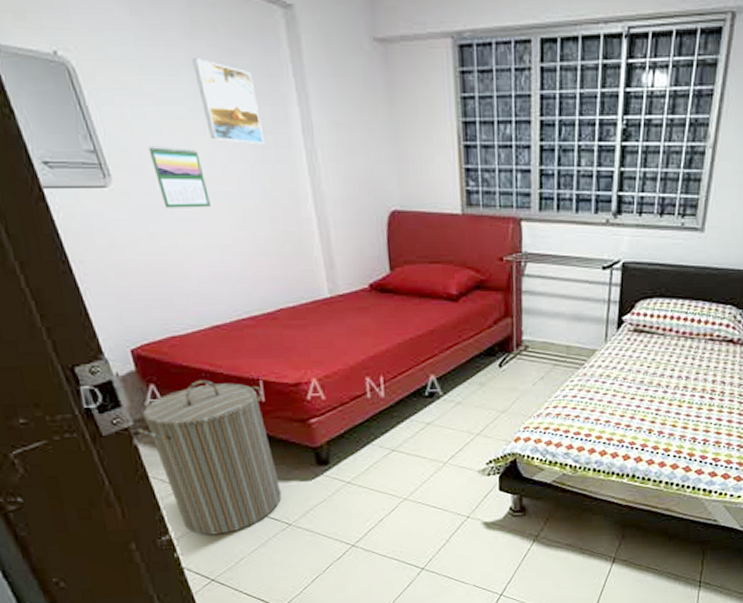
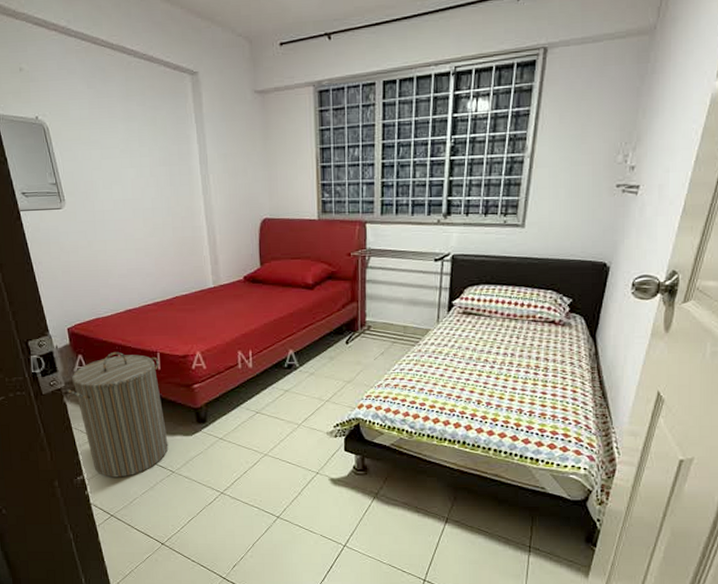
calendar: present [148,145,211,208] -> none [92,178,131,222]
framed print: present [192,58,264,144] -> none [126,115,172,173]

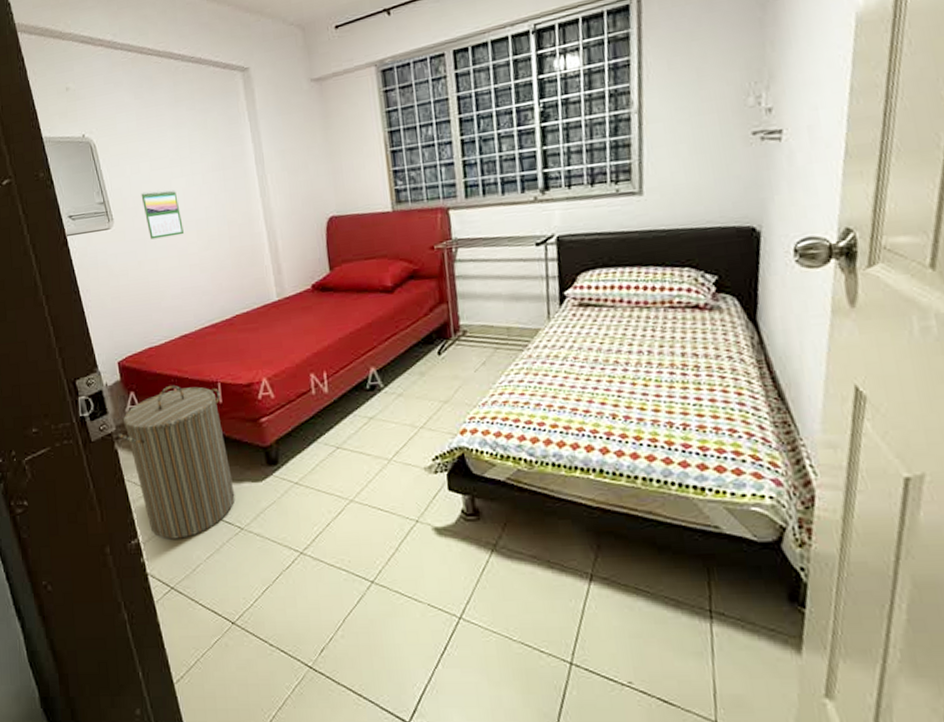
calendar: none [92,178,131,222] -> present [141,189,184,240]

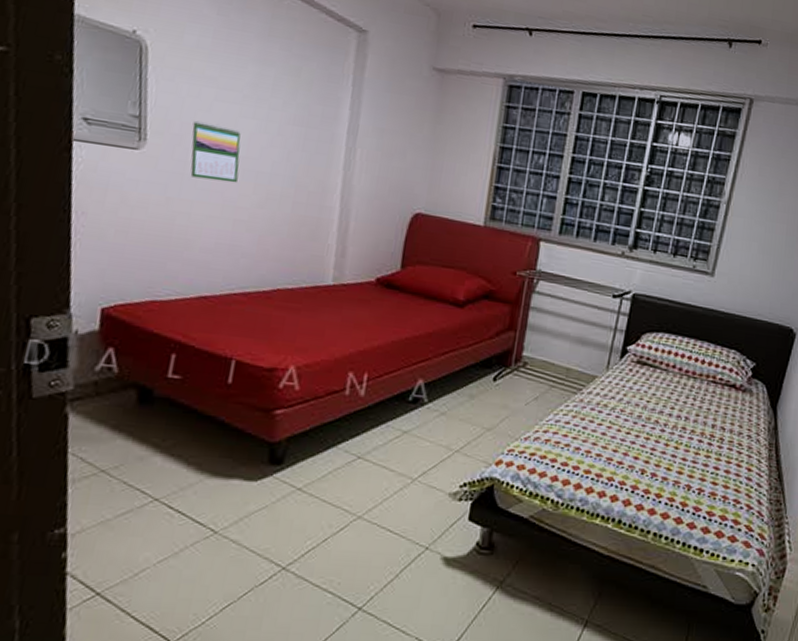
laundry hamper: present [117,384,235,540] -> none [73,350,232,535]

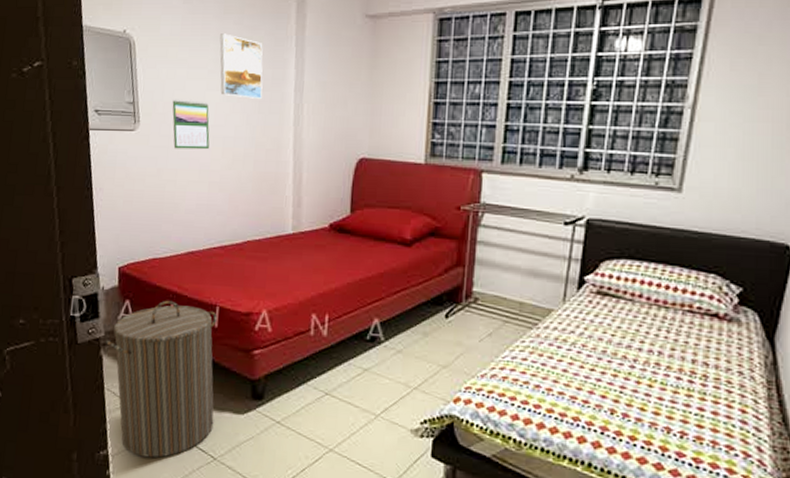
laundry hamper: none [73,350,232,535] -> present [105,300,217,458]
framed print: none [256,57,314,136] -> present [219,33,263,99]

